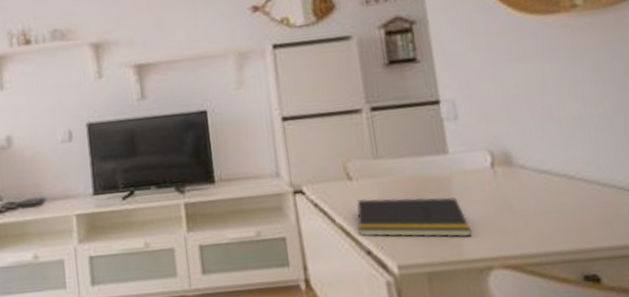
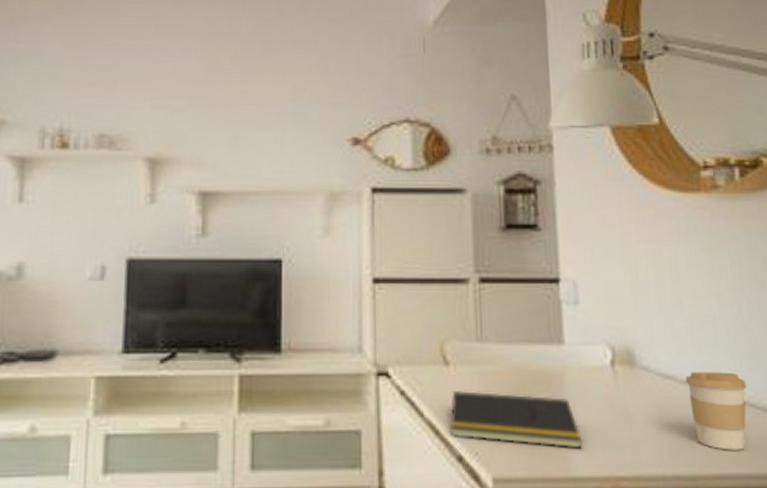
coffee cup: none [559,162,617,228] -> present [685,372,747,450]

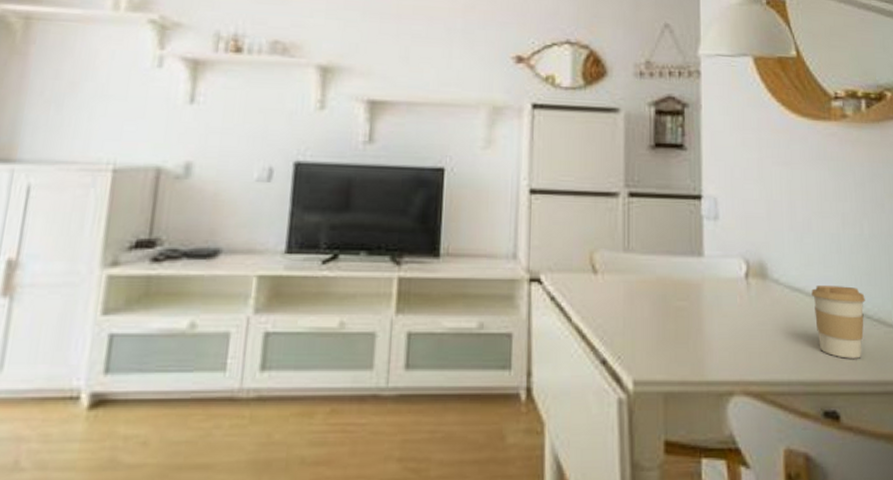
notepad: present [450,390,583,449] -> none [596,297,717,354]

